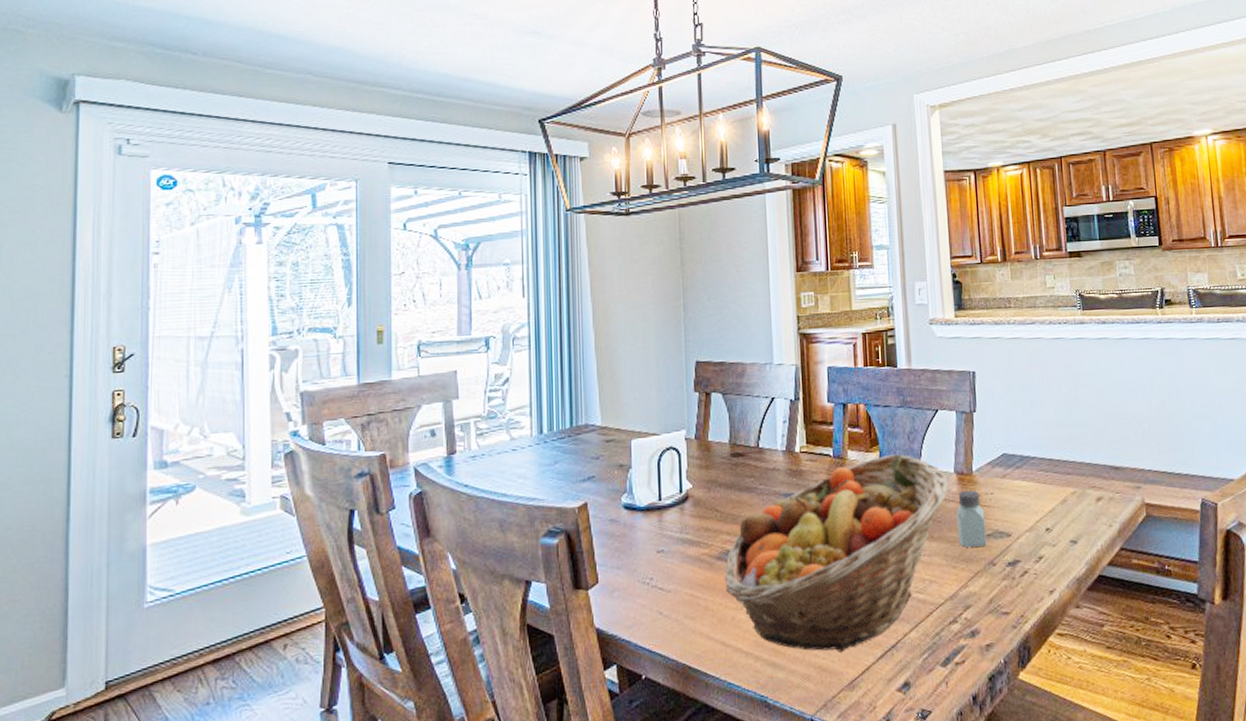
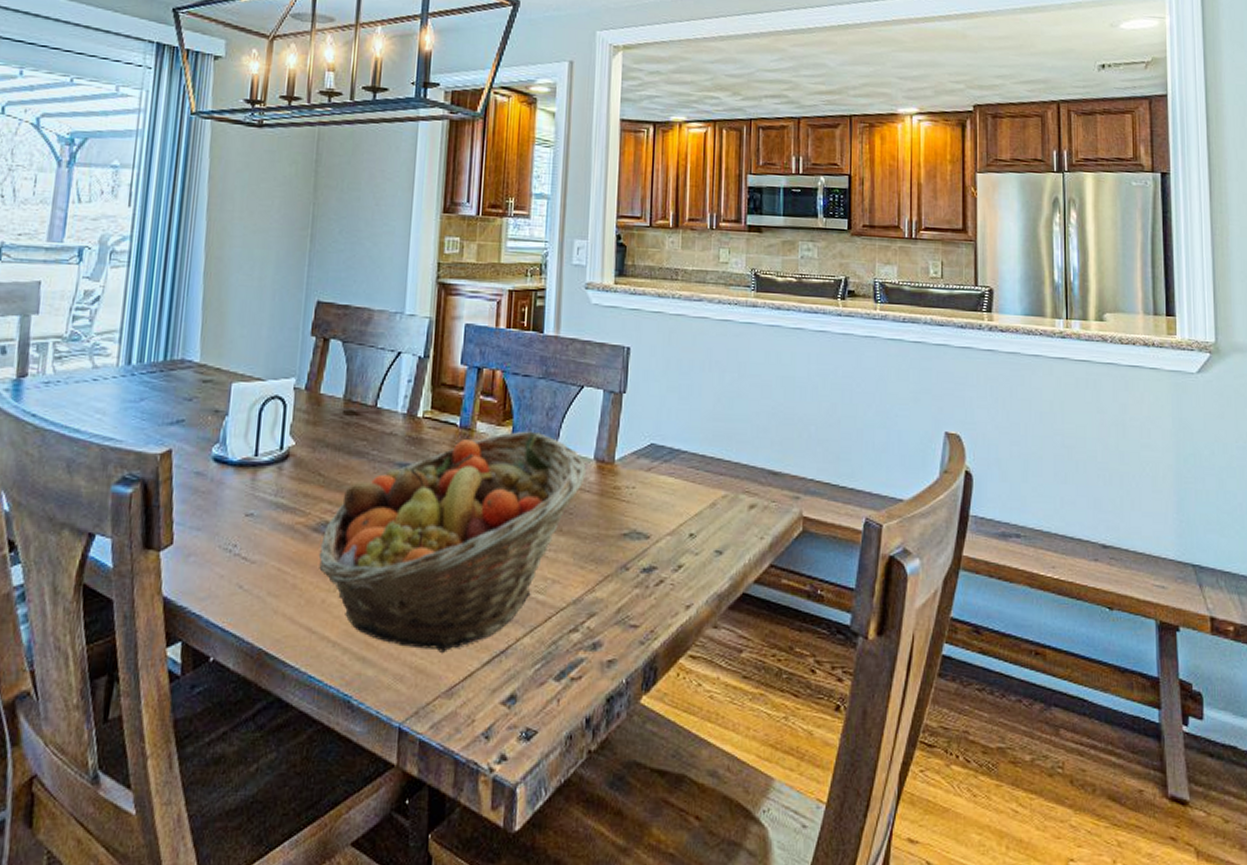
saltshaker: present [956,490,987,547] -> none [590,481,623,547]

